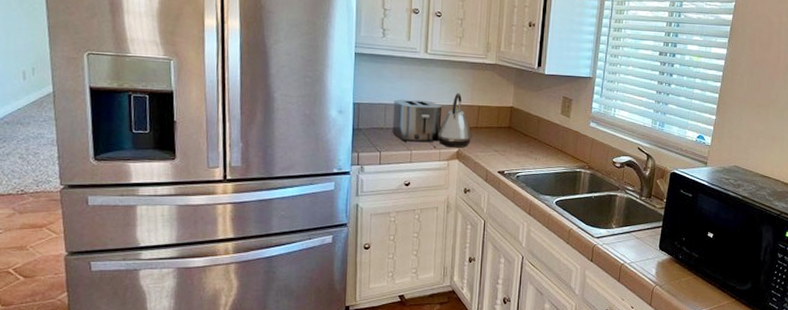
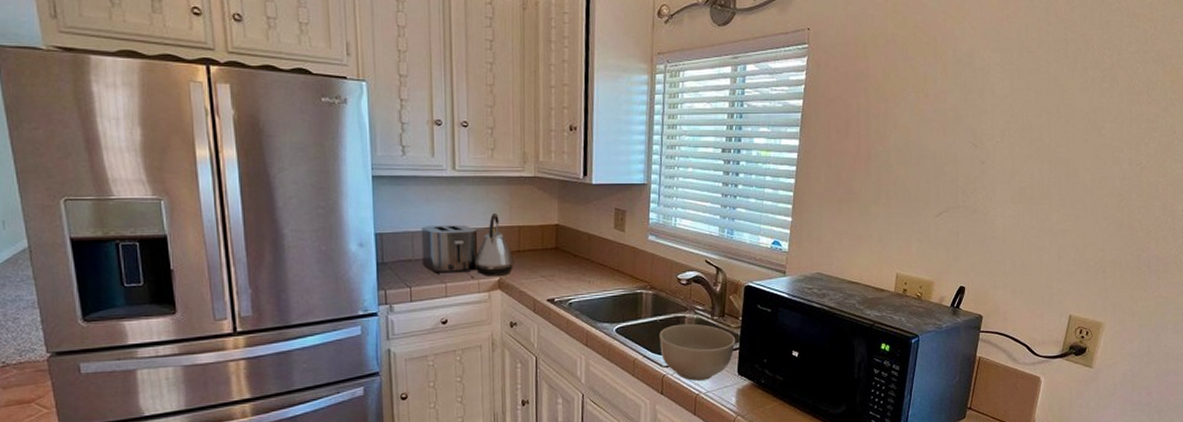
bowl: none [593,201,660,252] -> present [659,323,736,381]

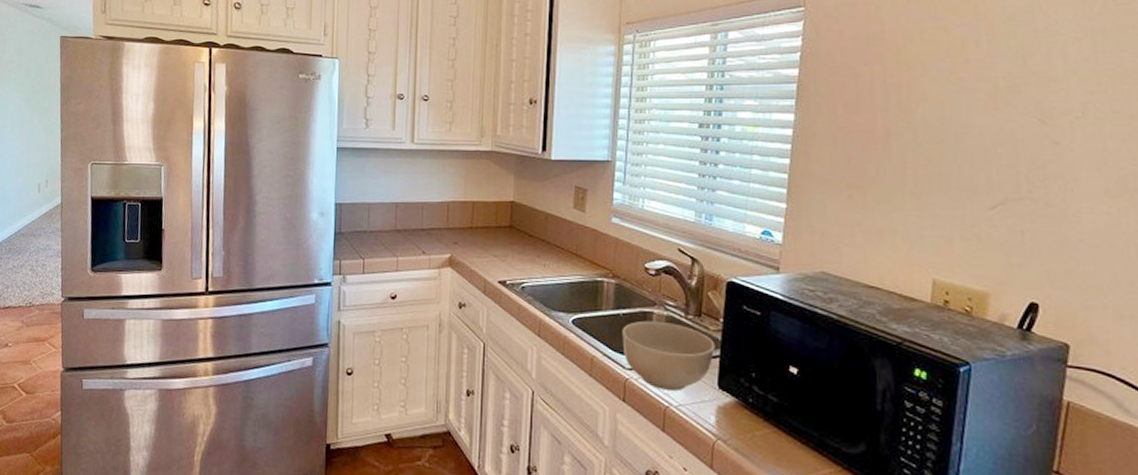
toaster: present [421,224,478,274] -> none [376,197,432,247]
kettle: present [474,213,514,276] -> none [426,187,467,253]

